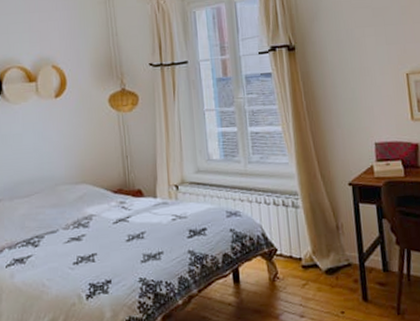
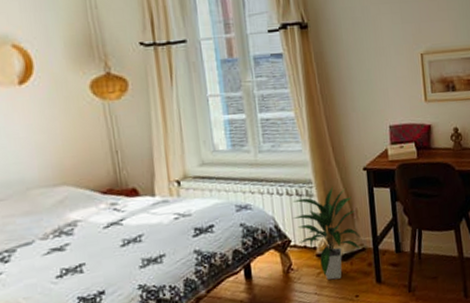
indoor plant: none [279,199,346,293] -> present [293,186,361,280]

